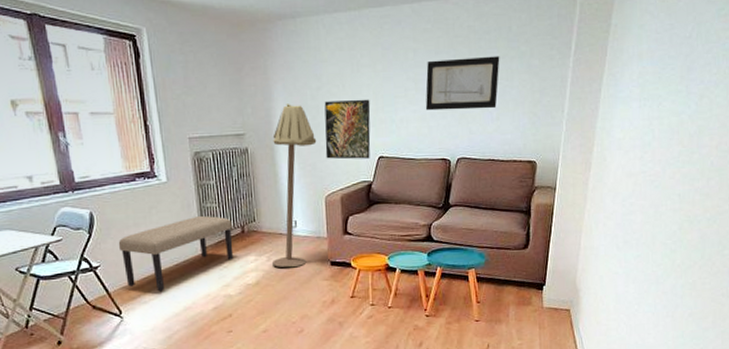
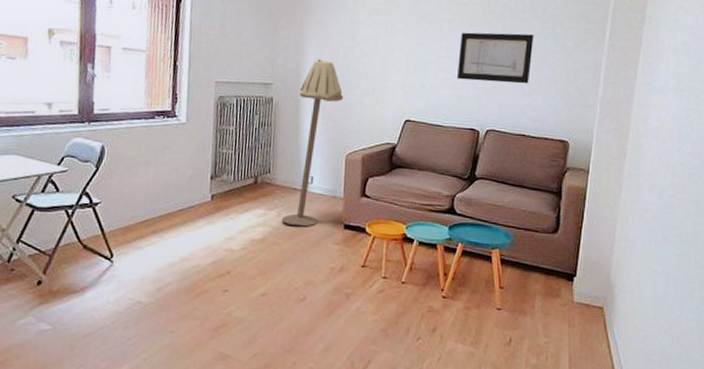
bench: present [118,215,234,292] -> none [123,160,246,238]
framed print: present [324,99,371,160] -> none [351,60,402,121]

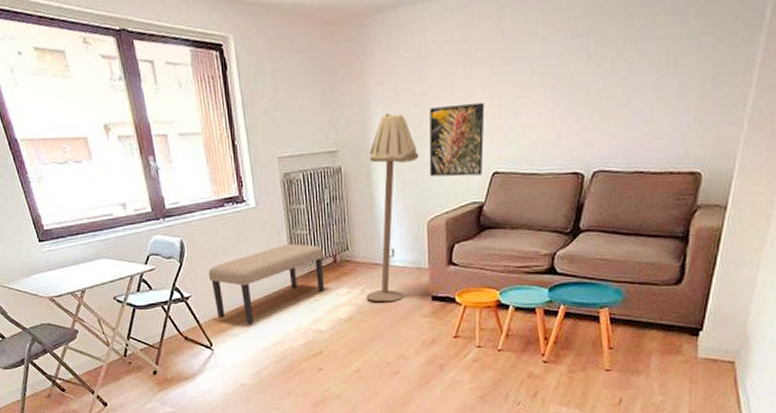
bench: none [123,160,246,238] -> present [208,243,325,325]
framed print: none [351,60,402,121] -> present [429,102,485,177]
wall art: present [456,32,534,84] -> none [554,35,659,113]

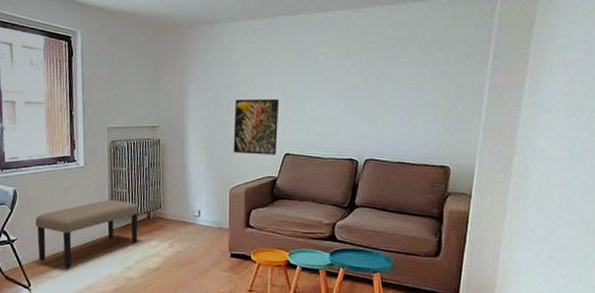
floor lamp: present [367,113,419,303] -> none [174,100,225,256]

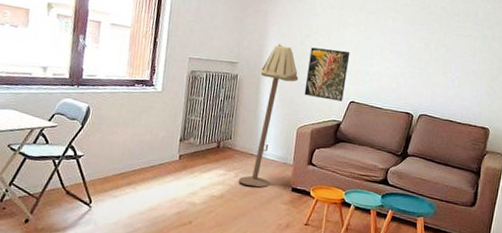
bench: present [35,199,139,269] -> none [103,125,210,189]
floor lamp: none [174,100,225,256] -> present [239,44,299,188]

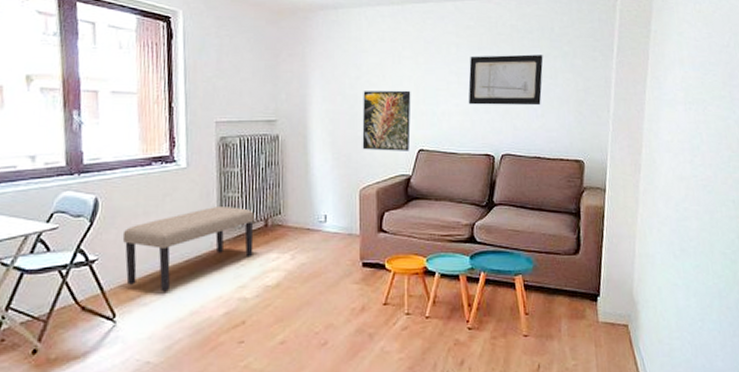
bench: none [103,125,210,189] -> present [122,205,254,292]
floor lamp: present [239,44,299,188] -> none [297,92,353,268]
wall art: none [396,29,466,77] -> present [468,54,543,106]

